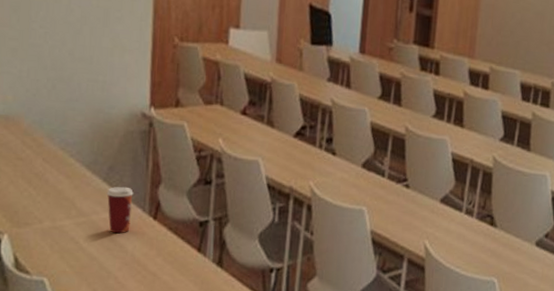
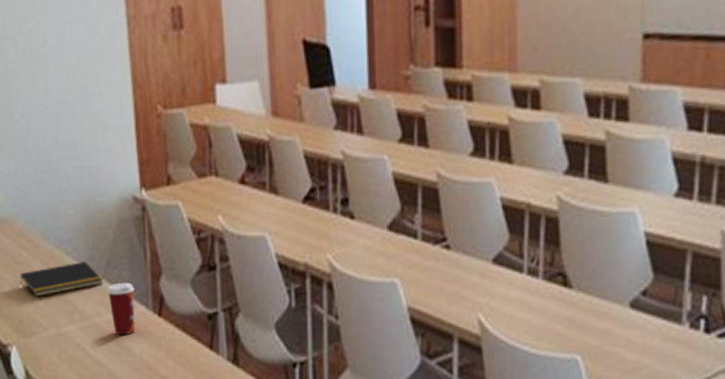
notepad: none [20,164,104,192] -> present [20,262,104,297]

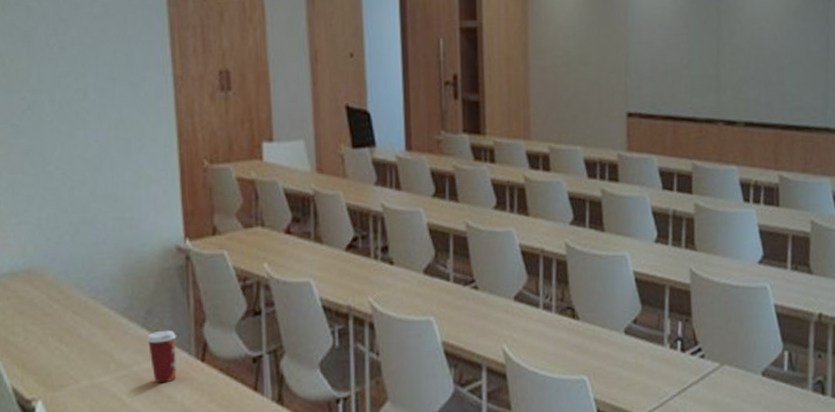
notepad: present [20,262,104,297] -> none [49,311,144,348]

